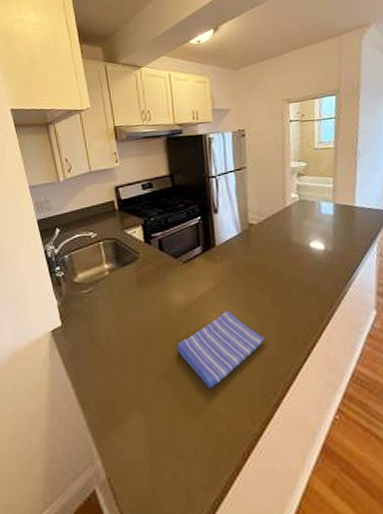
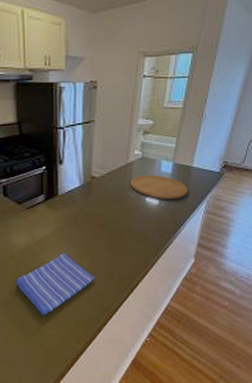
cutting board: none [290,218,355,244] -> present [131,175,188,199]

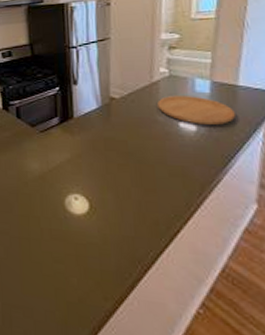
dish towel: present [15,252,95,316] -> none [29,183,122,259]

